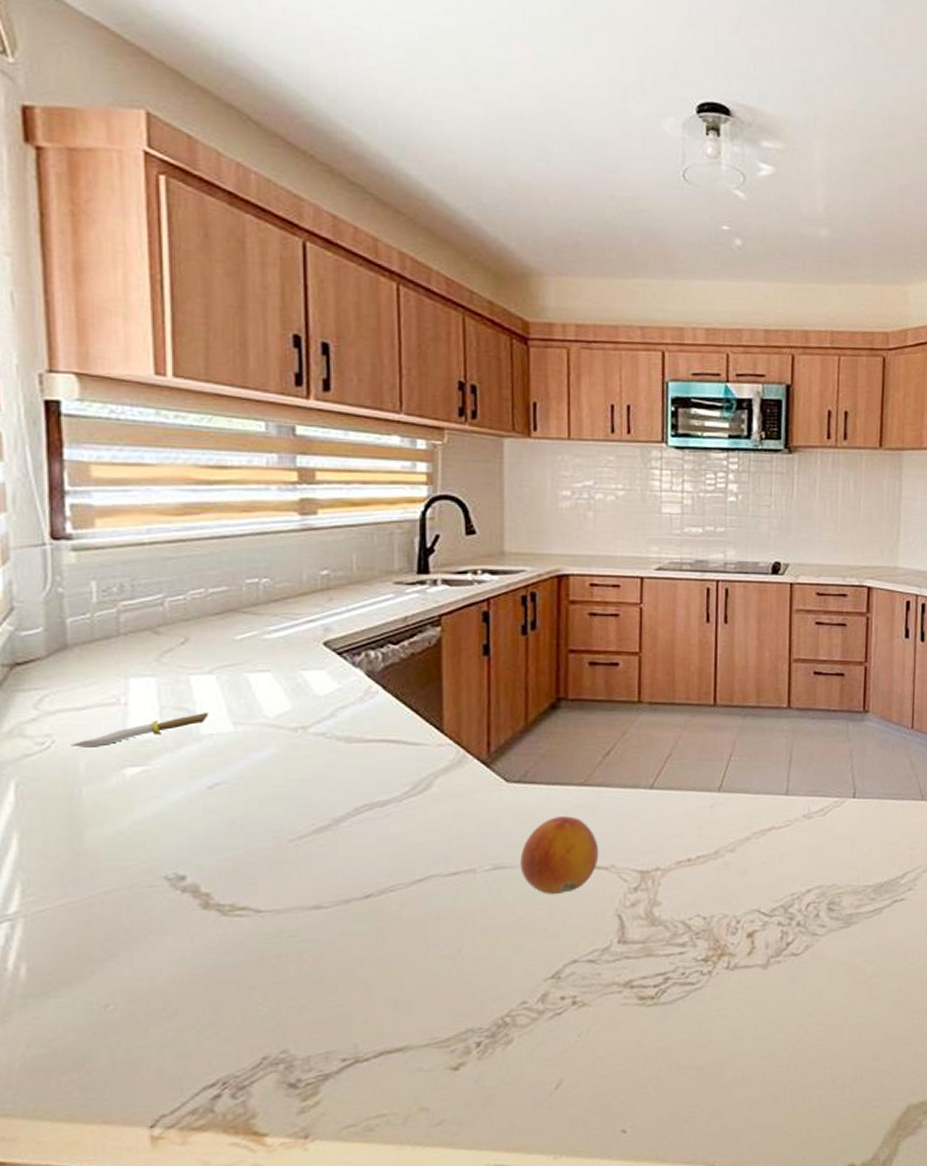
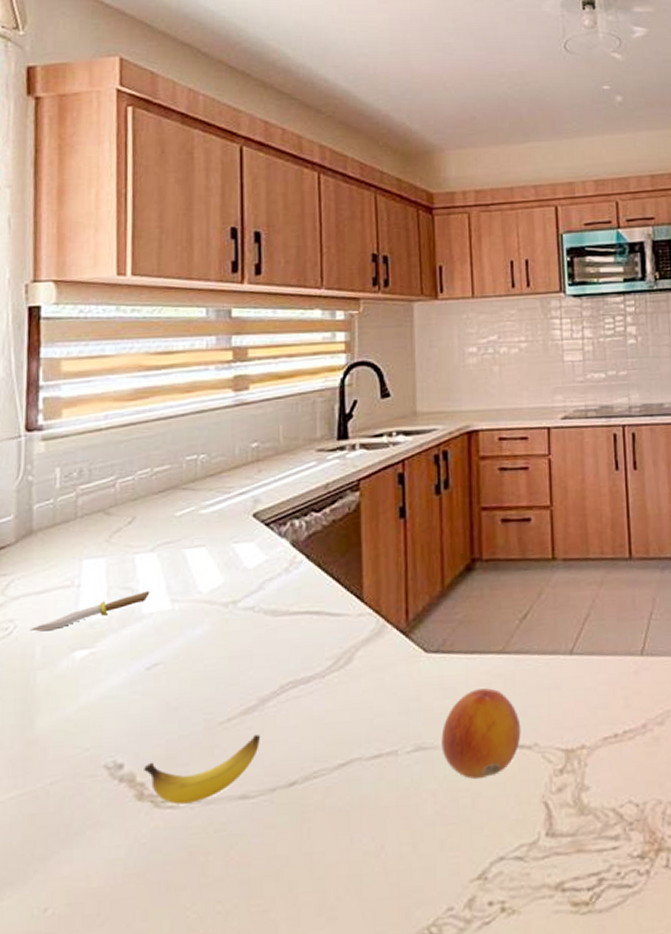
banana: none [209,852,335,914] -> present [144,735,261,805]

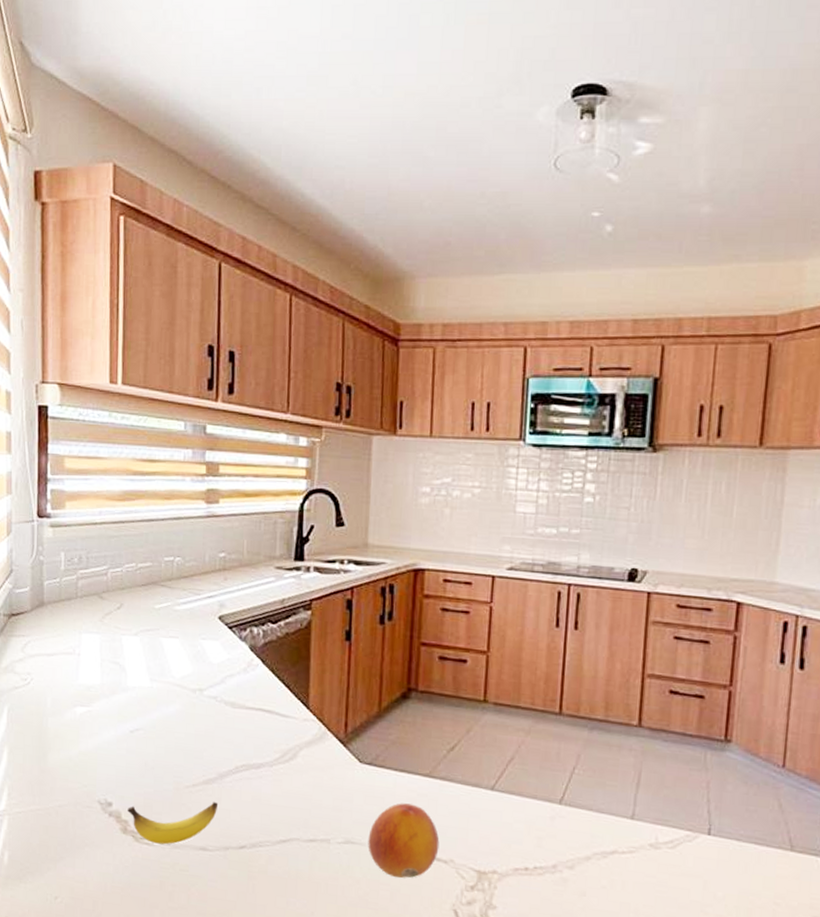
knife: present [29,591,150,632] -> none [42,668,134,687]

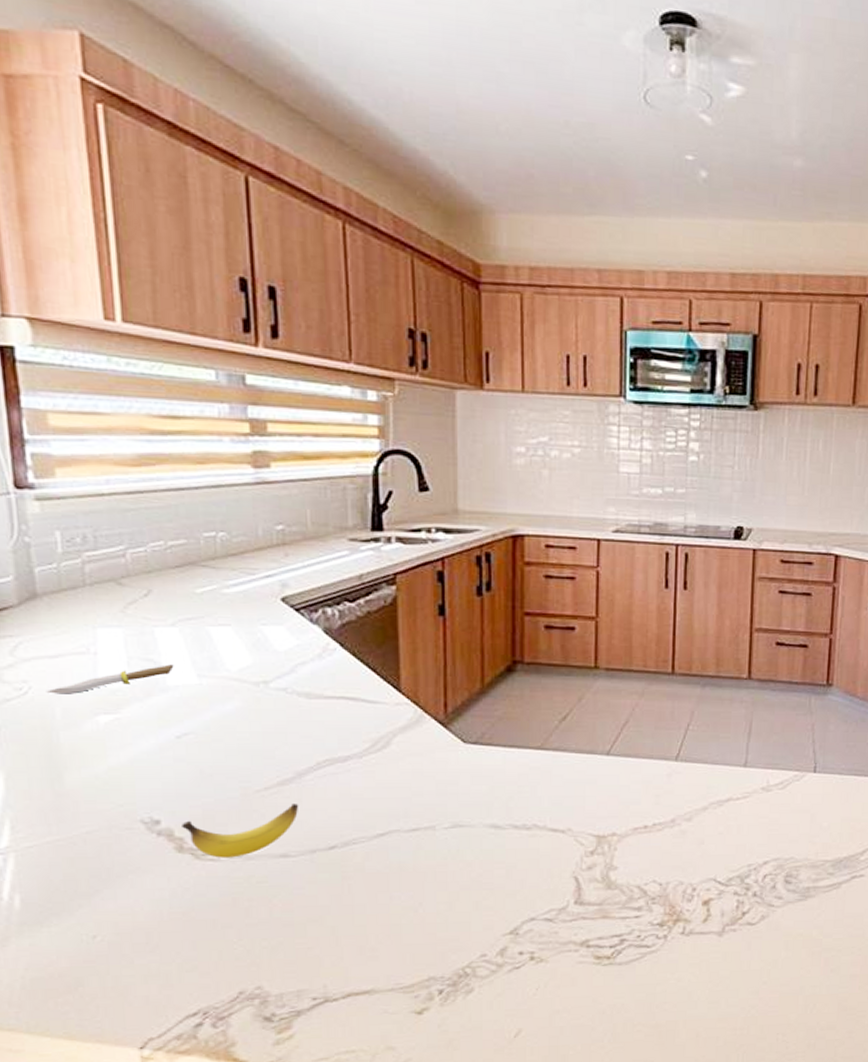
knife: none [42,668,134,687] -> present [46,664,174,694]
fruit: present [368,803,440,878] -> none [478,779,556,854]

